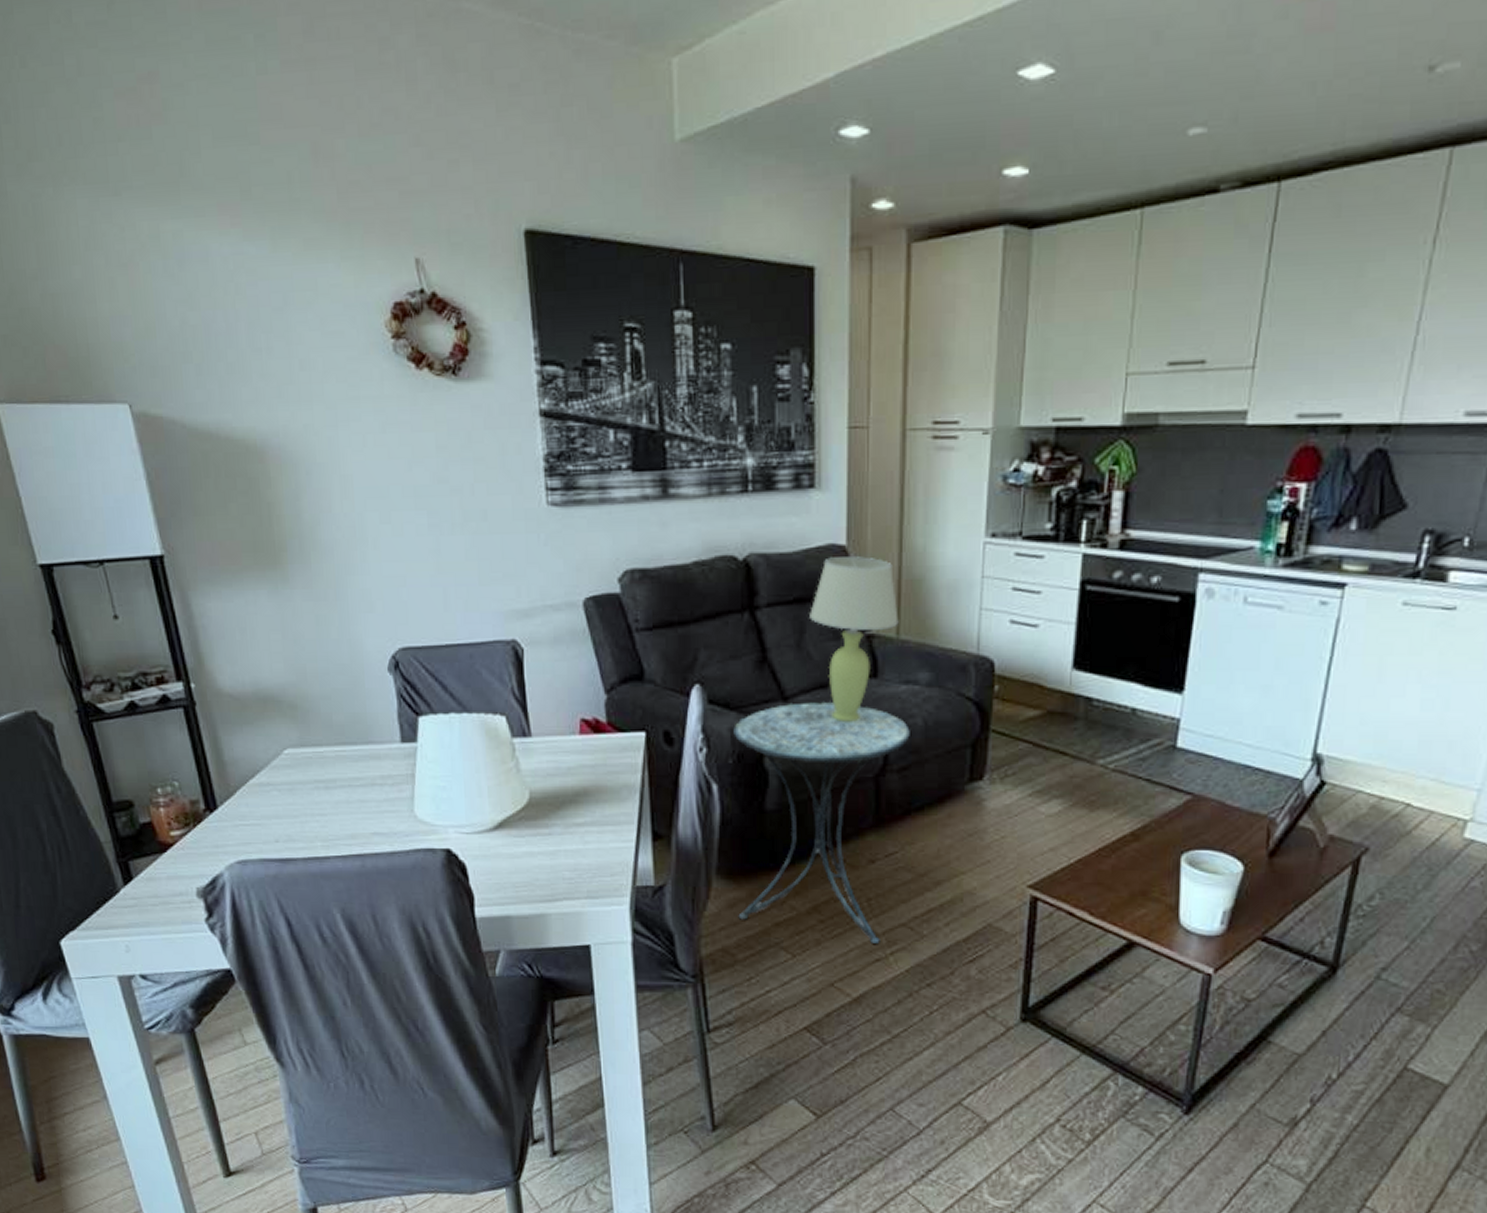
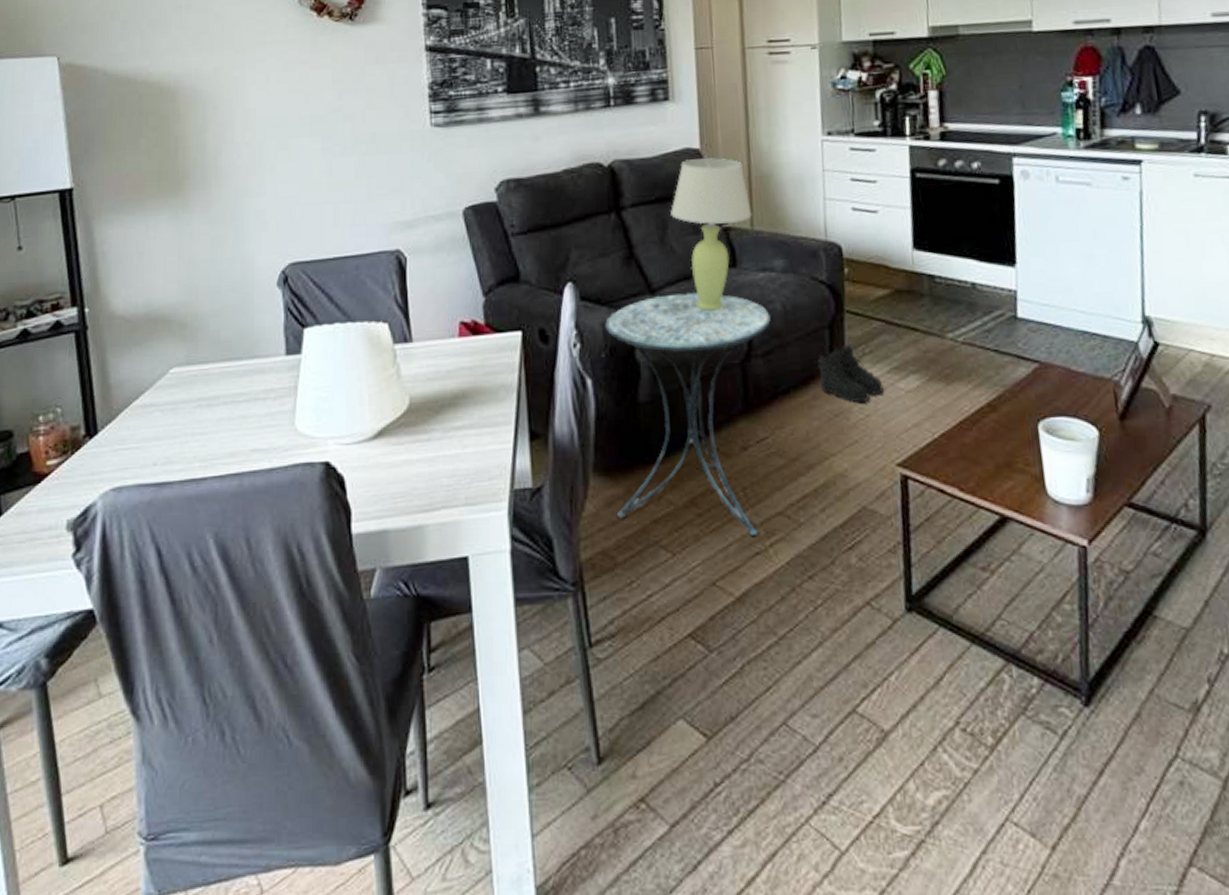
boots: none [956,765,1023,825] -> present [818,344,884,404]

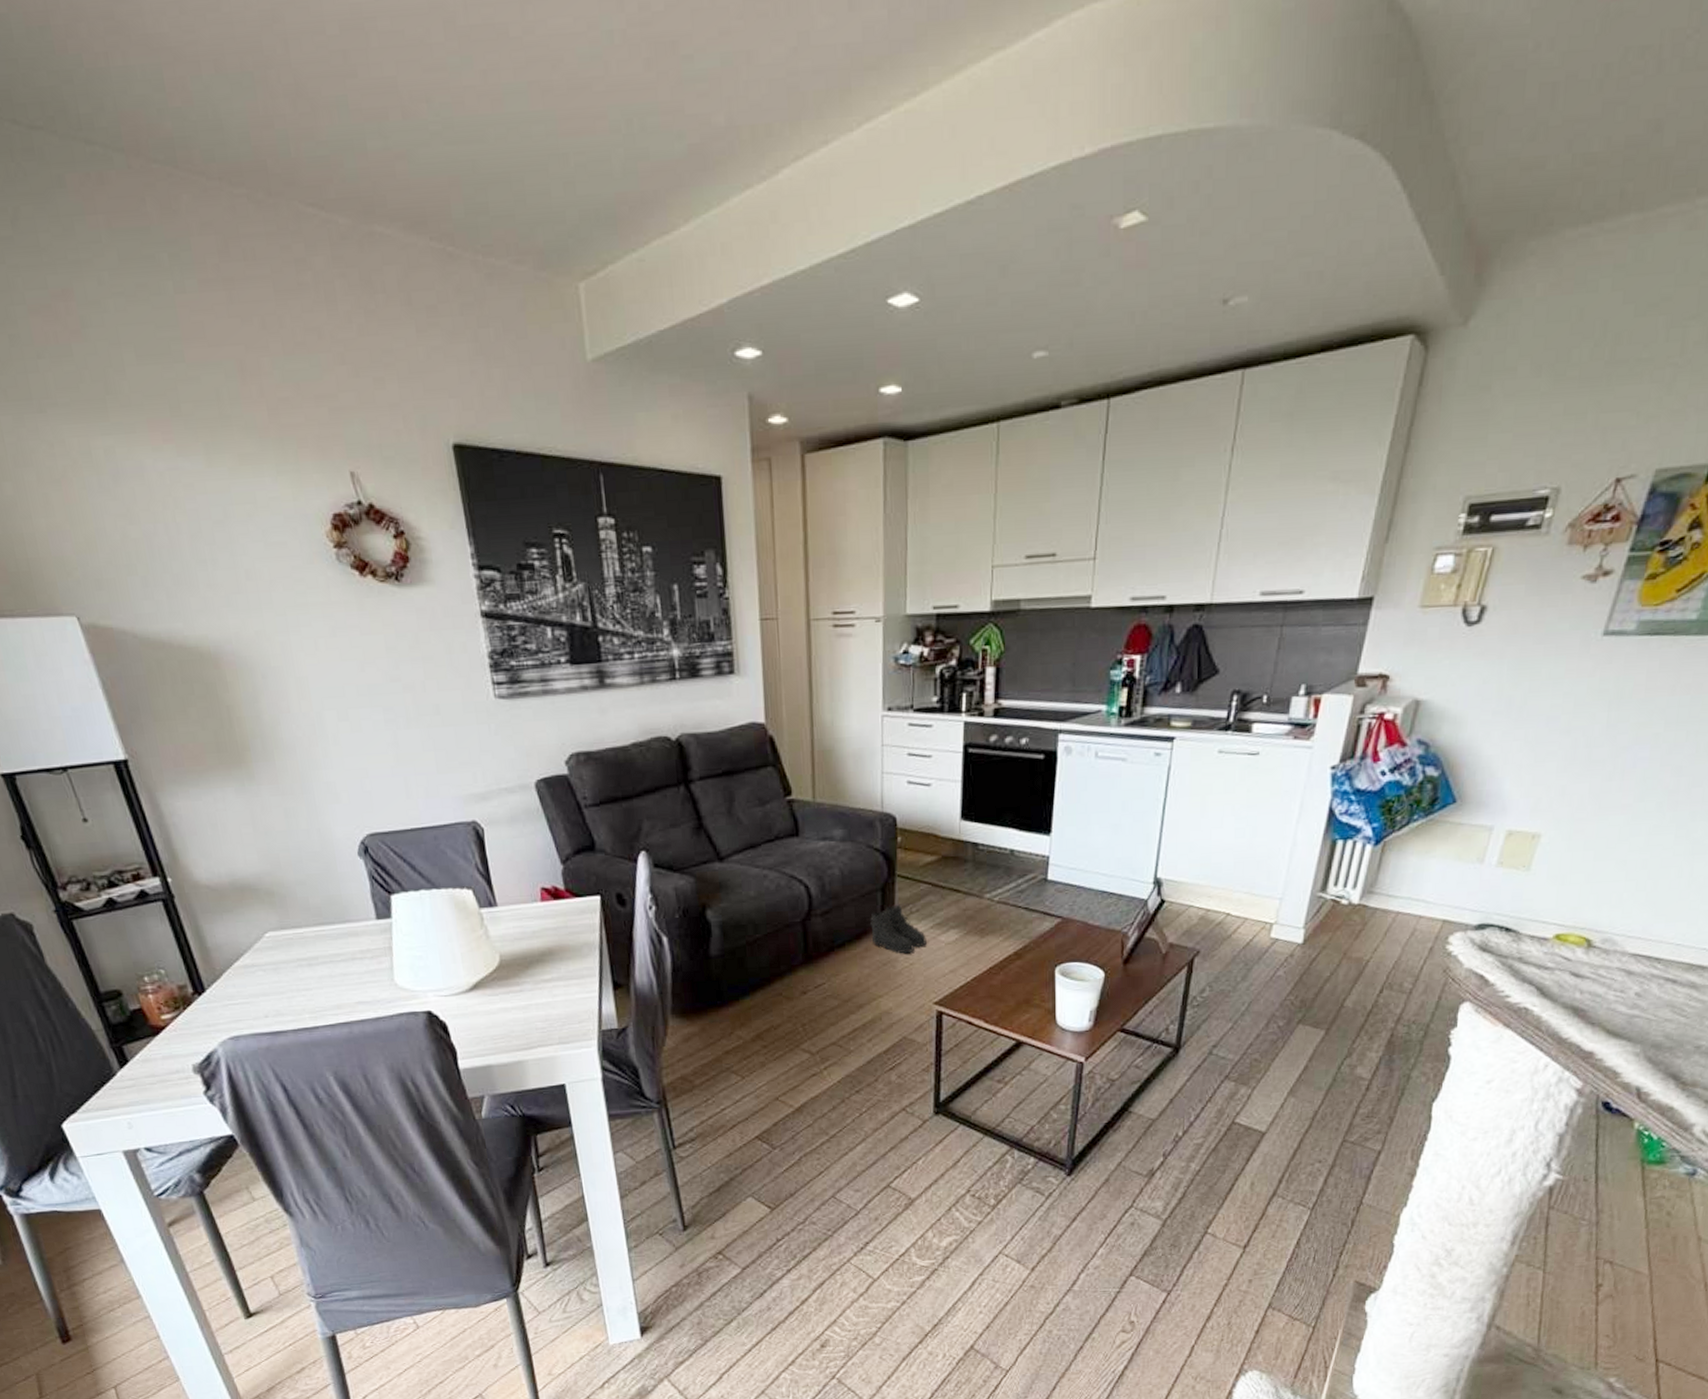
side table: present [605,293,771,536] -> none [678,860,830,1061]
table lamp: present [670,158,752,311] -> none [737,732,814,876]

